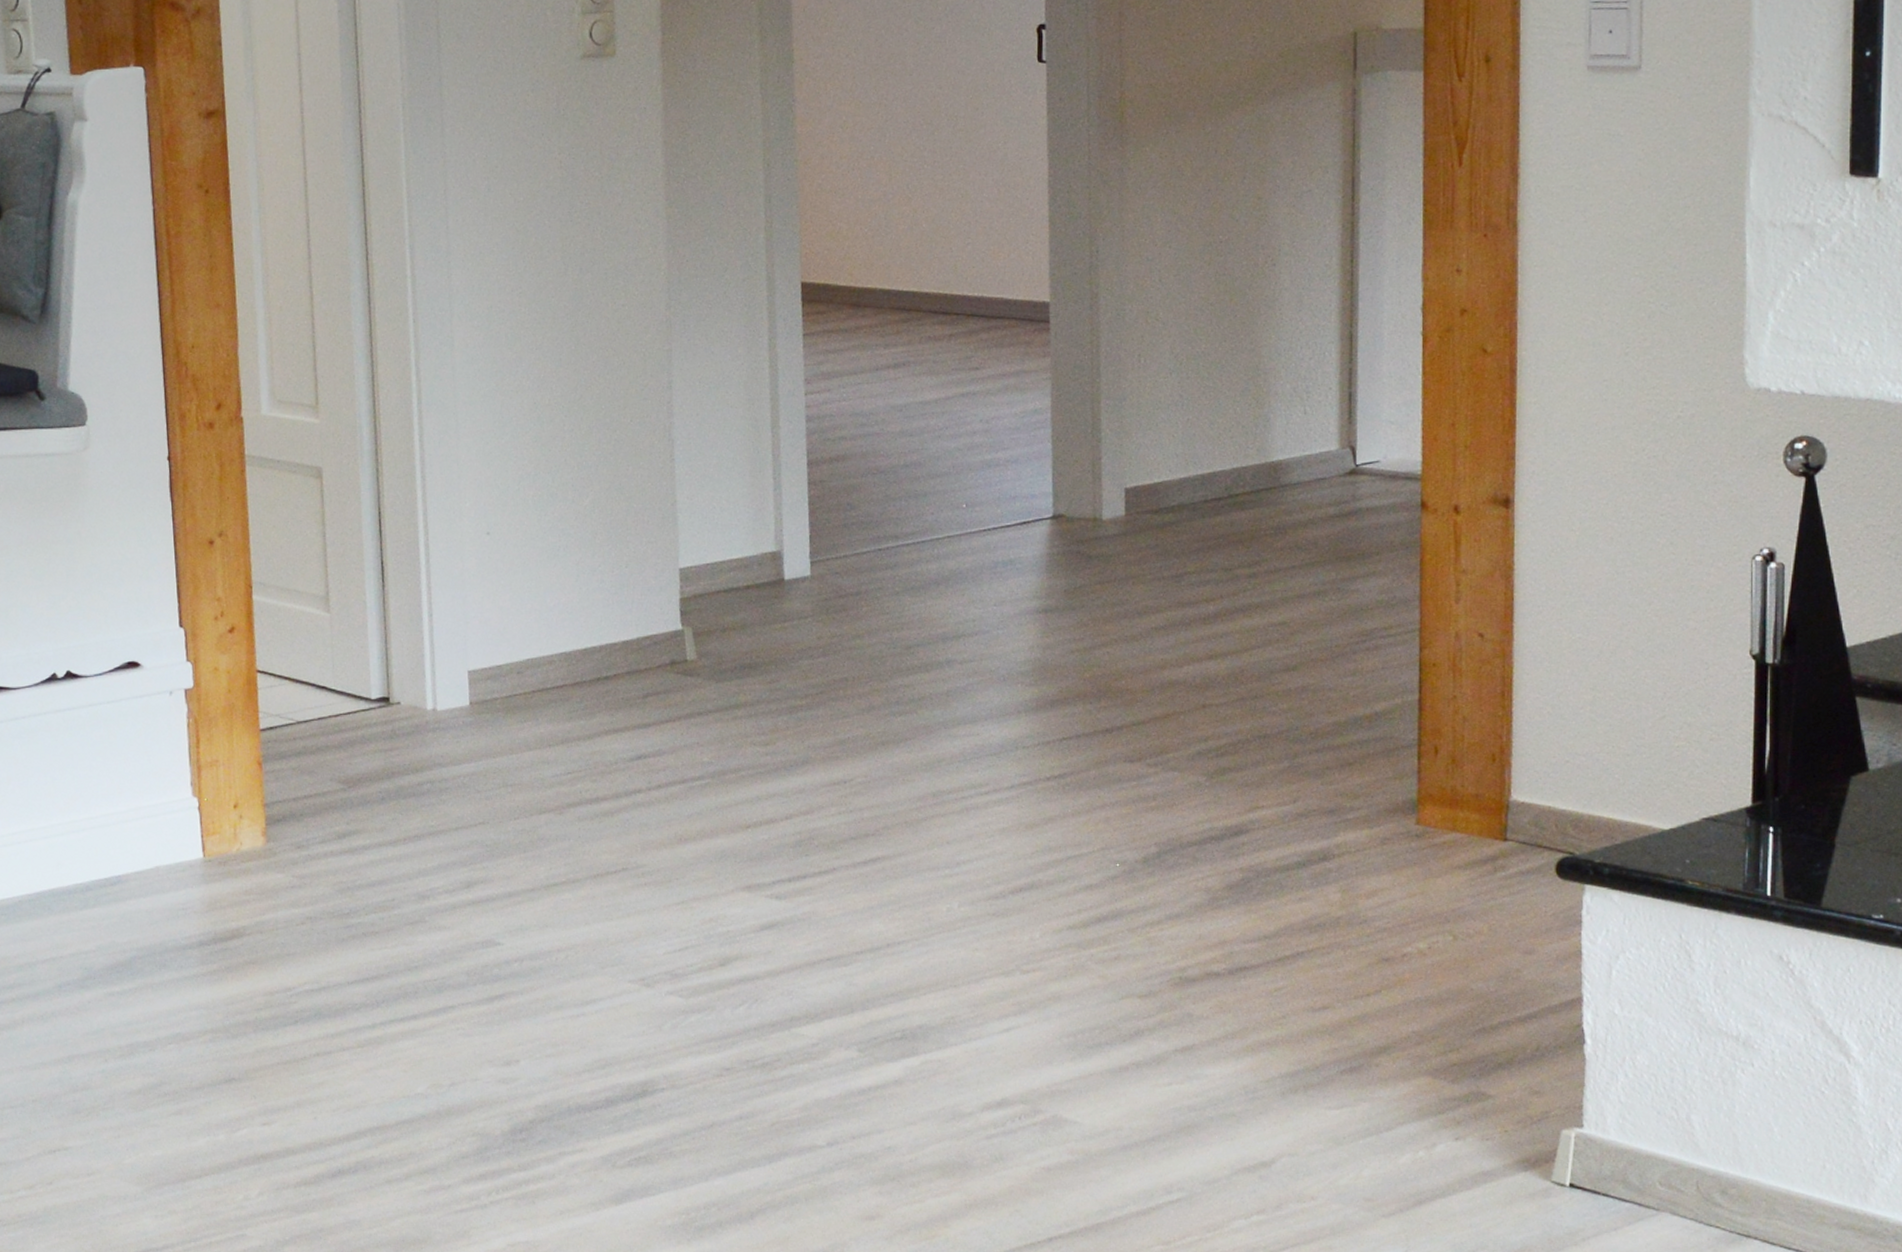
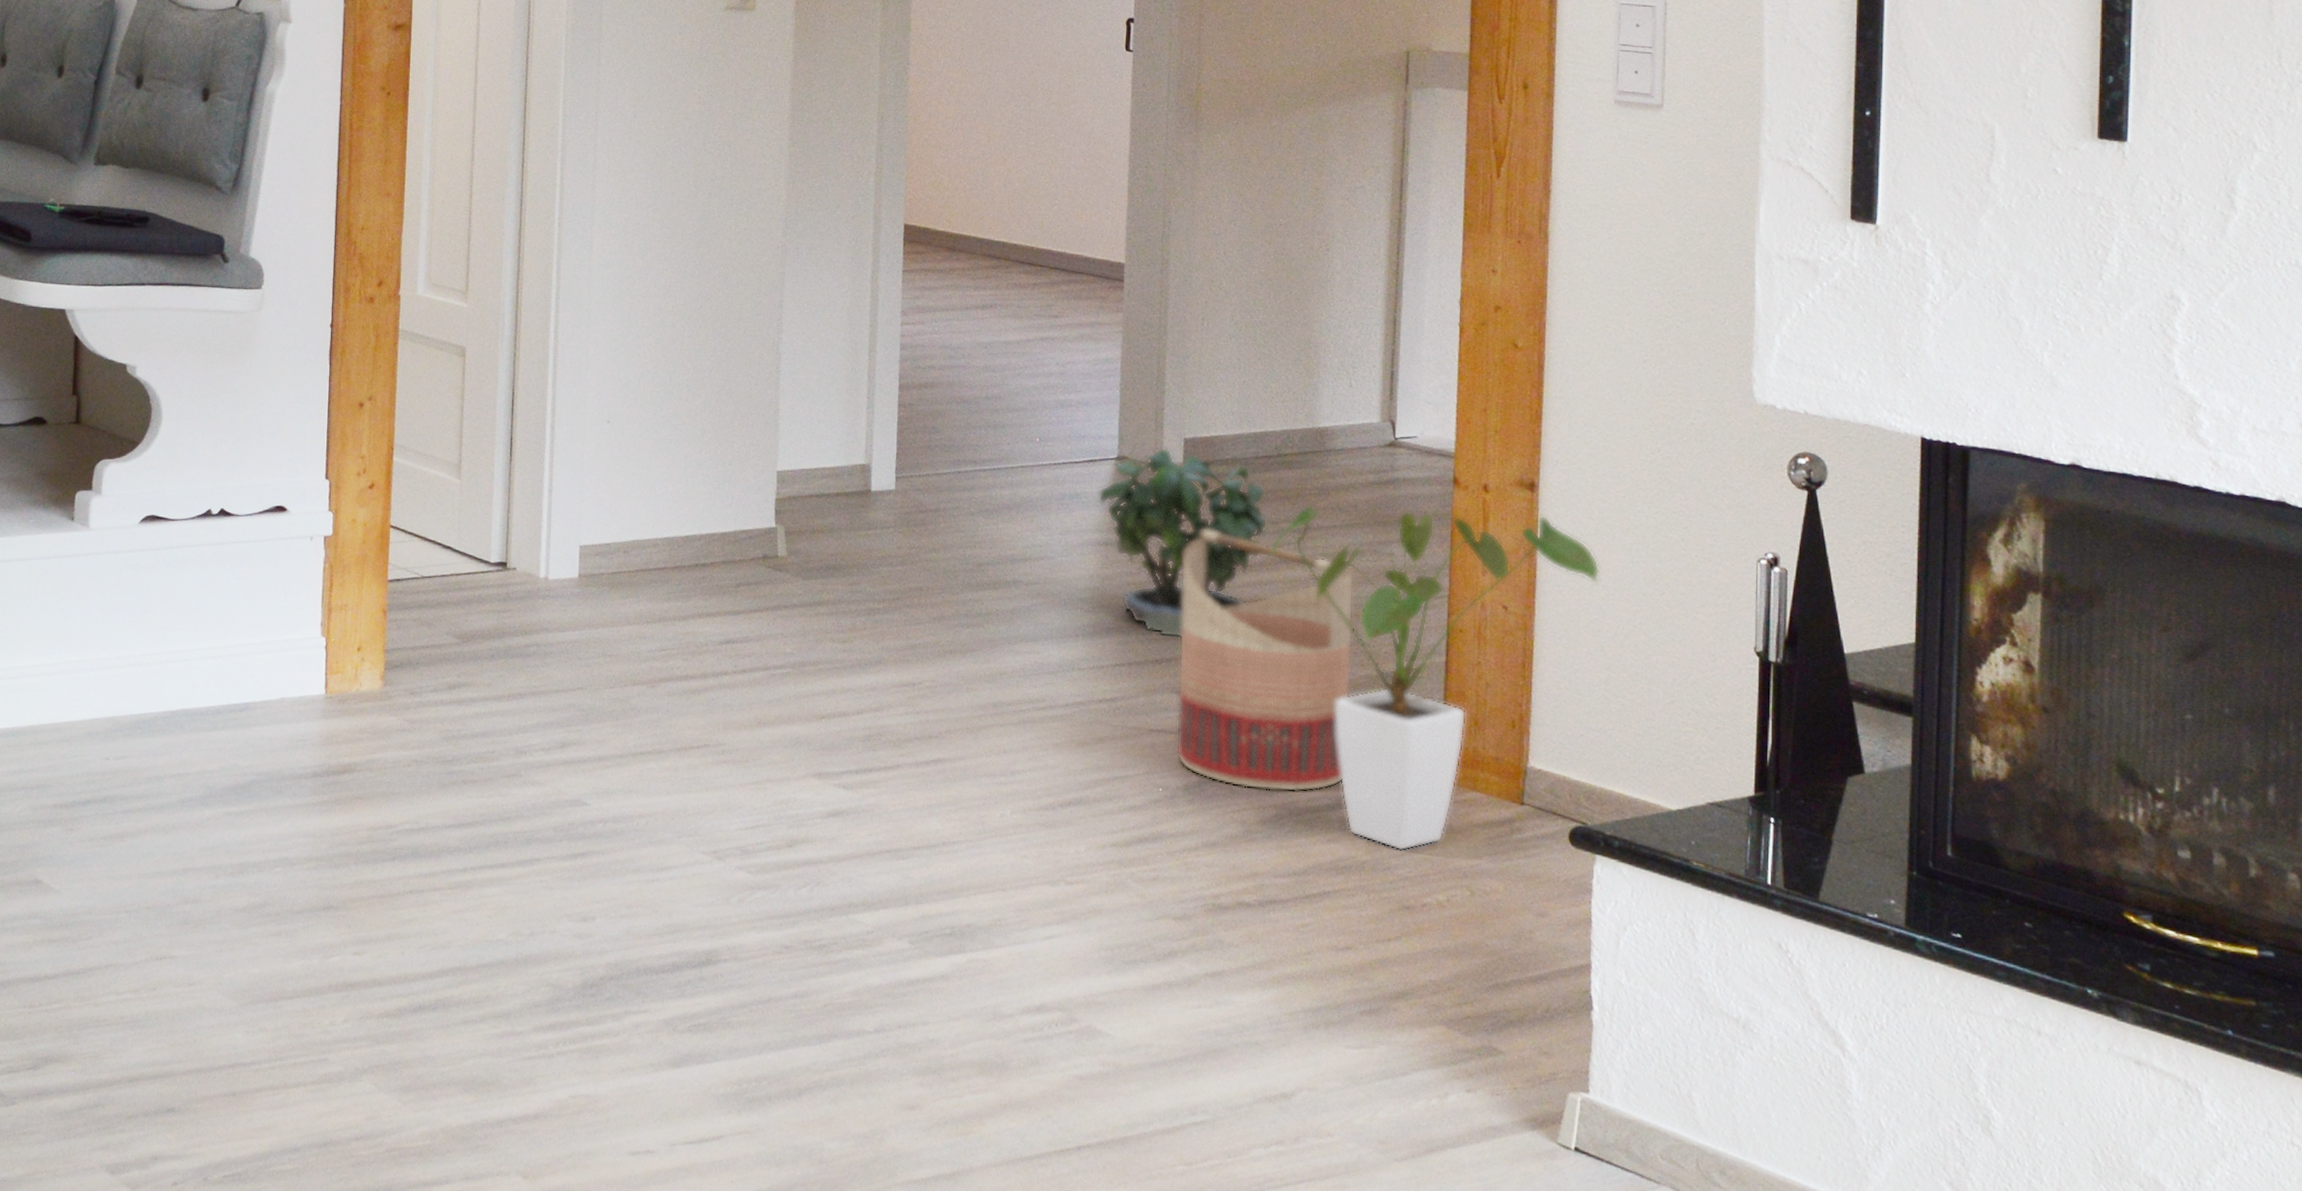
potted plant: none [1034,482,1221,706] -> present [1098,434,1268,640]
basket: none [1129,585,1319,854] -> present [1175,530,1354,793]
house plant: none [1224,532,1583,902] -> present [1269,505,1600,851]

